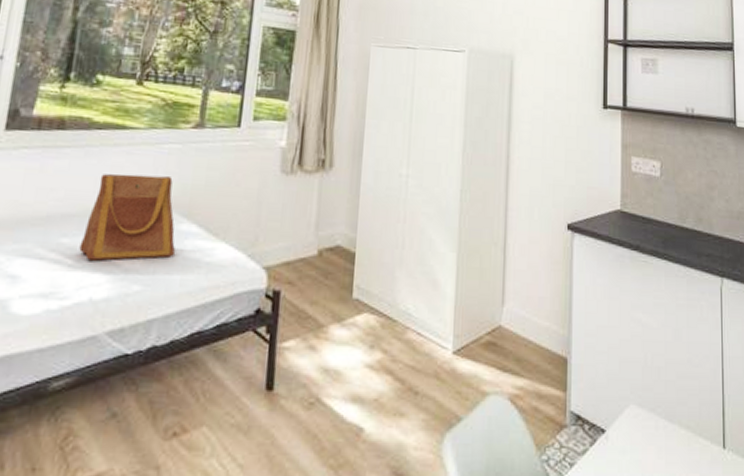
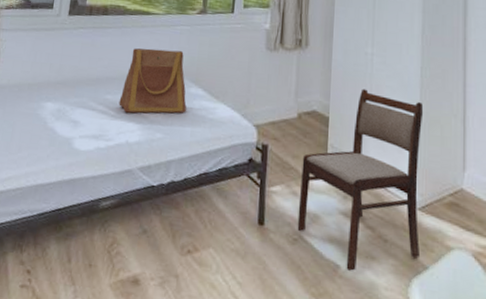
dining chair: none [314,217,462,433] -> present [297,88,424,271]

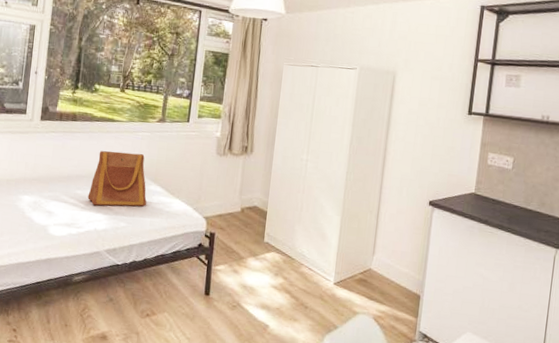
dining chair: present [297,88,424,271] -> none [236,189,346,329]

